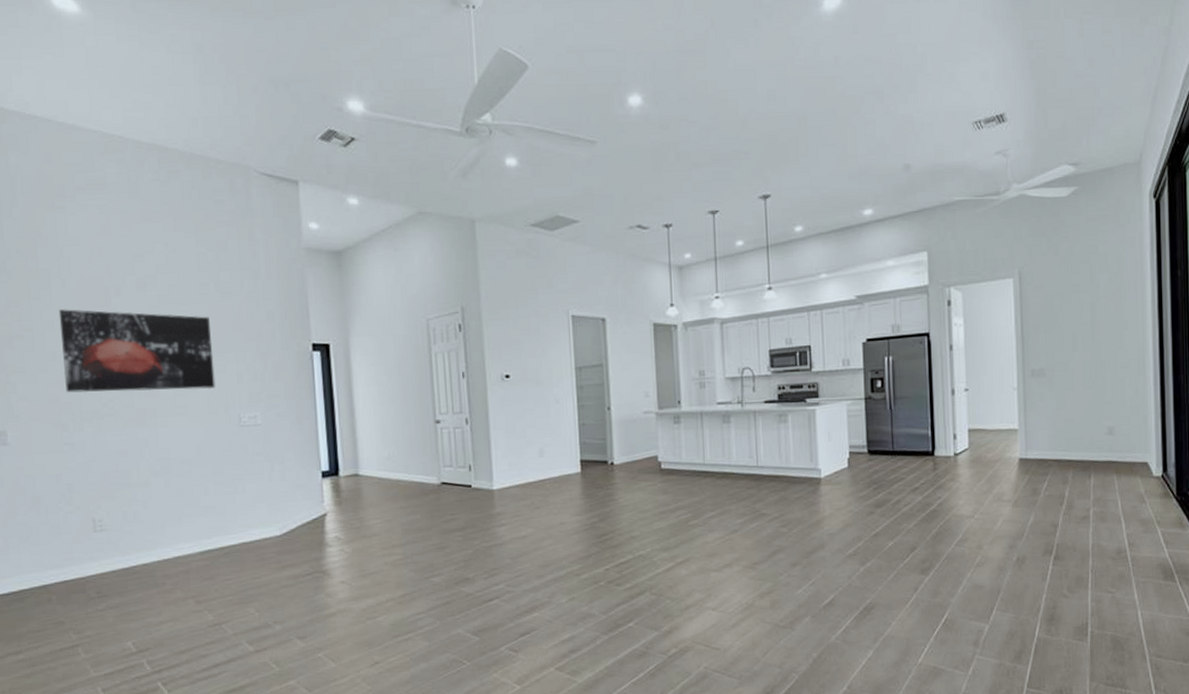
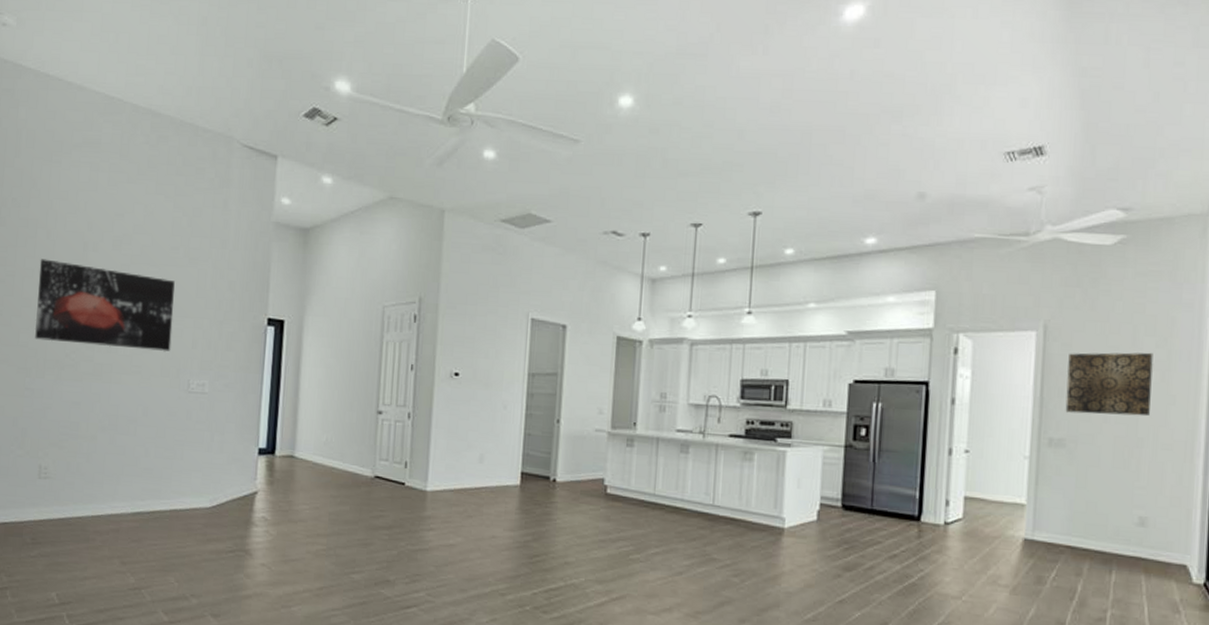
wall art: none [1041,286,1109,346] -> present [1065,352,1153,417]

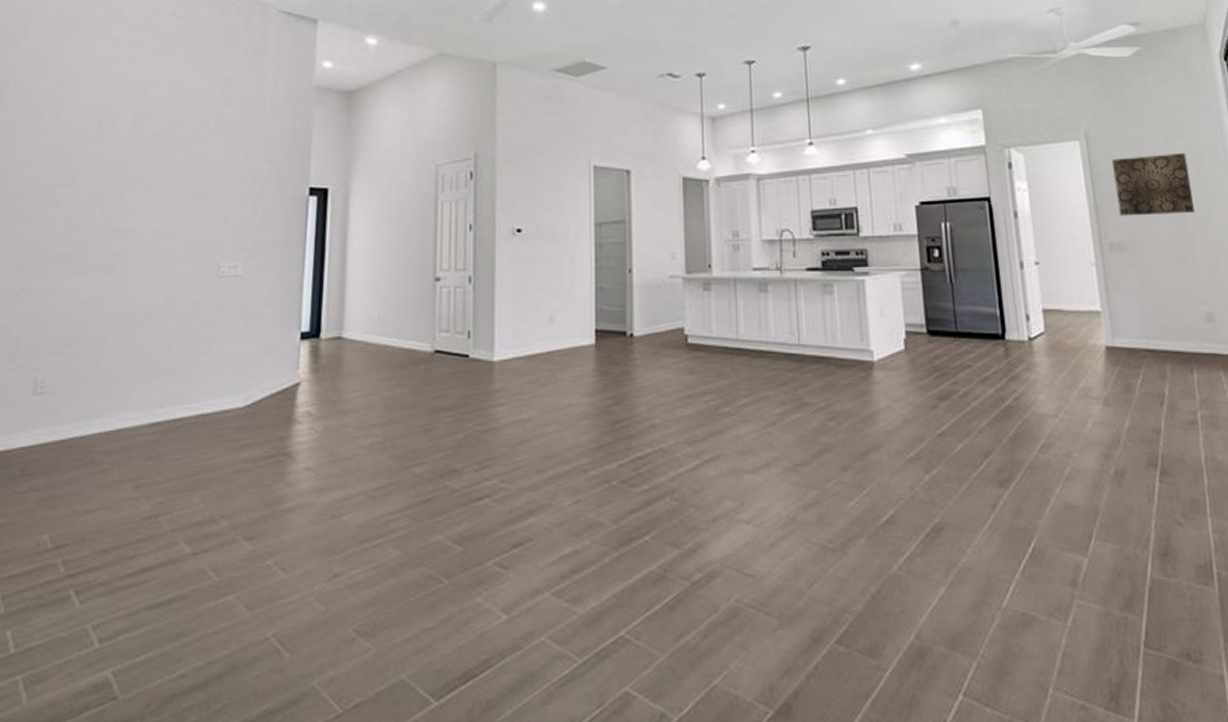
wall art: present [34,259,175,352] -> none [36,143,204,234]

